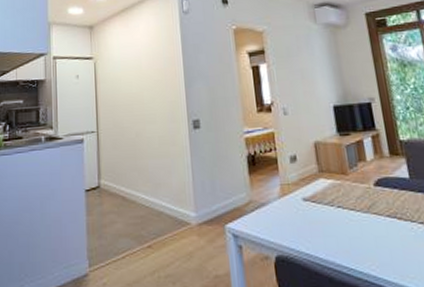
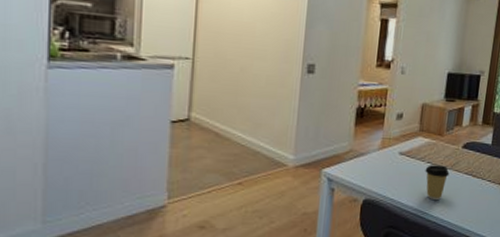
coffee cup: none [337,209,368,253] -> present [425,165,450,201]

